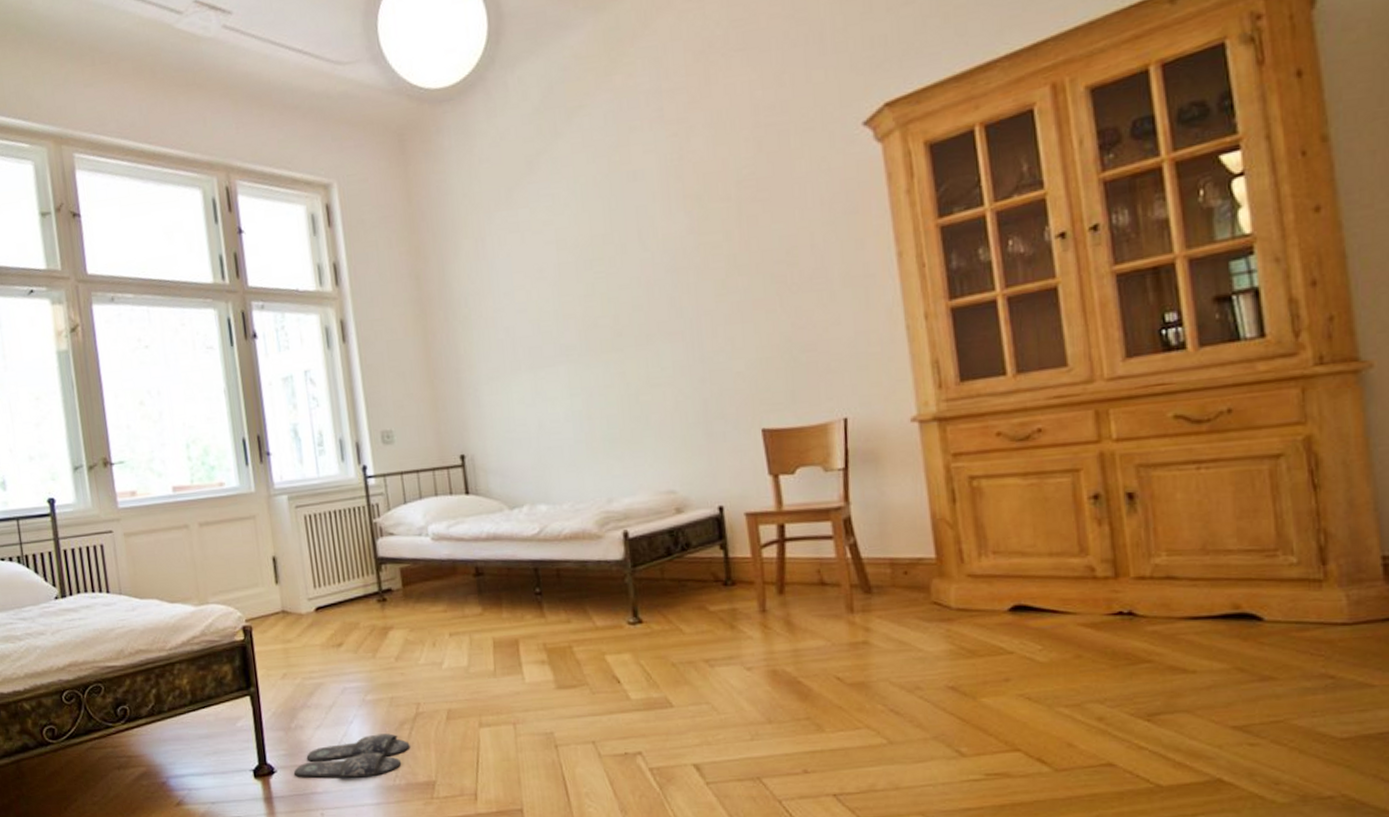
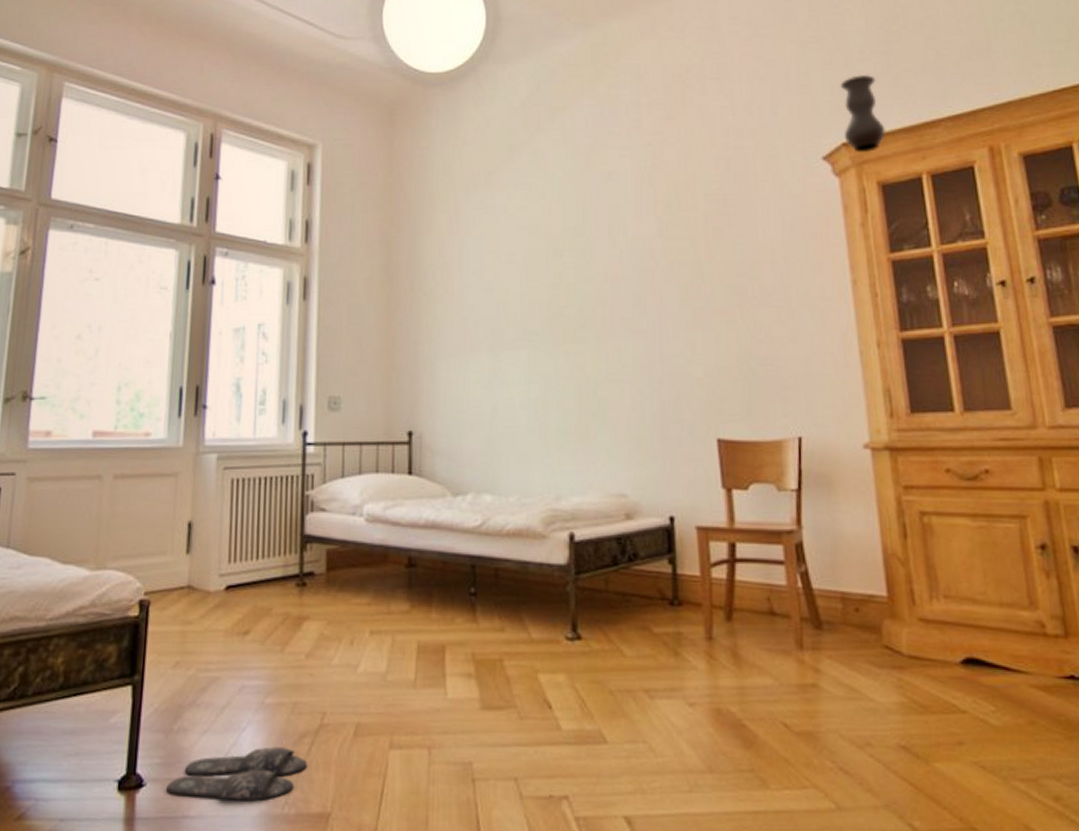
vase: none [881,18,934,112] -> present [840,74,886,153]

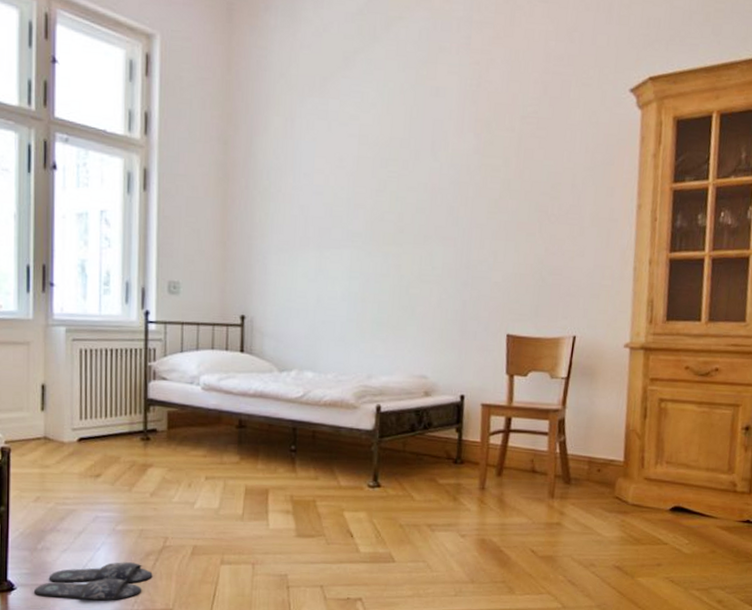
vase: present [840,74,886,153] -> none [651,10,689,89]

